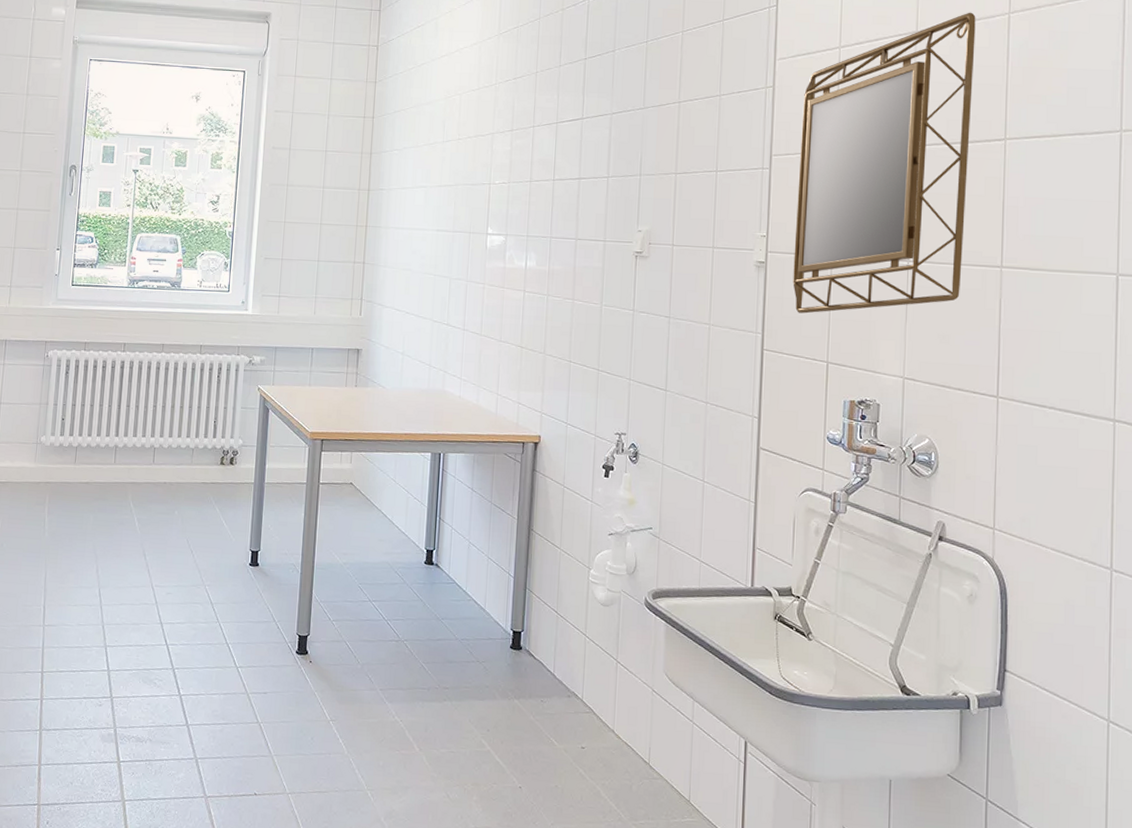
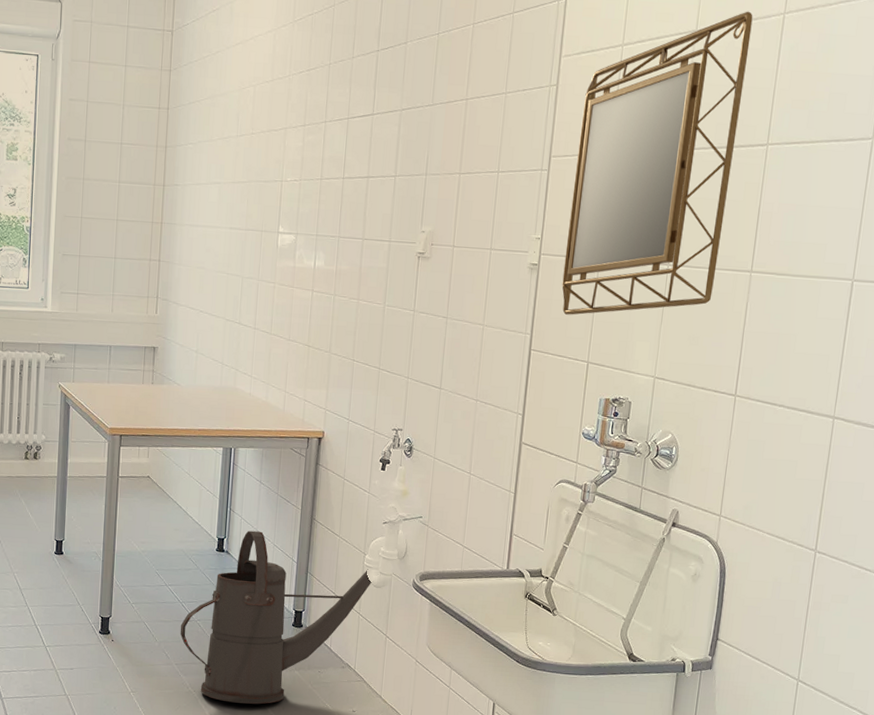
watering can: none [385,542,599,738] -> present [180,530,373,705]

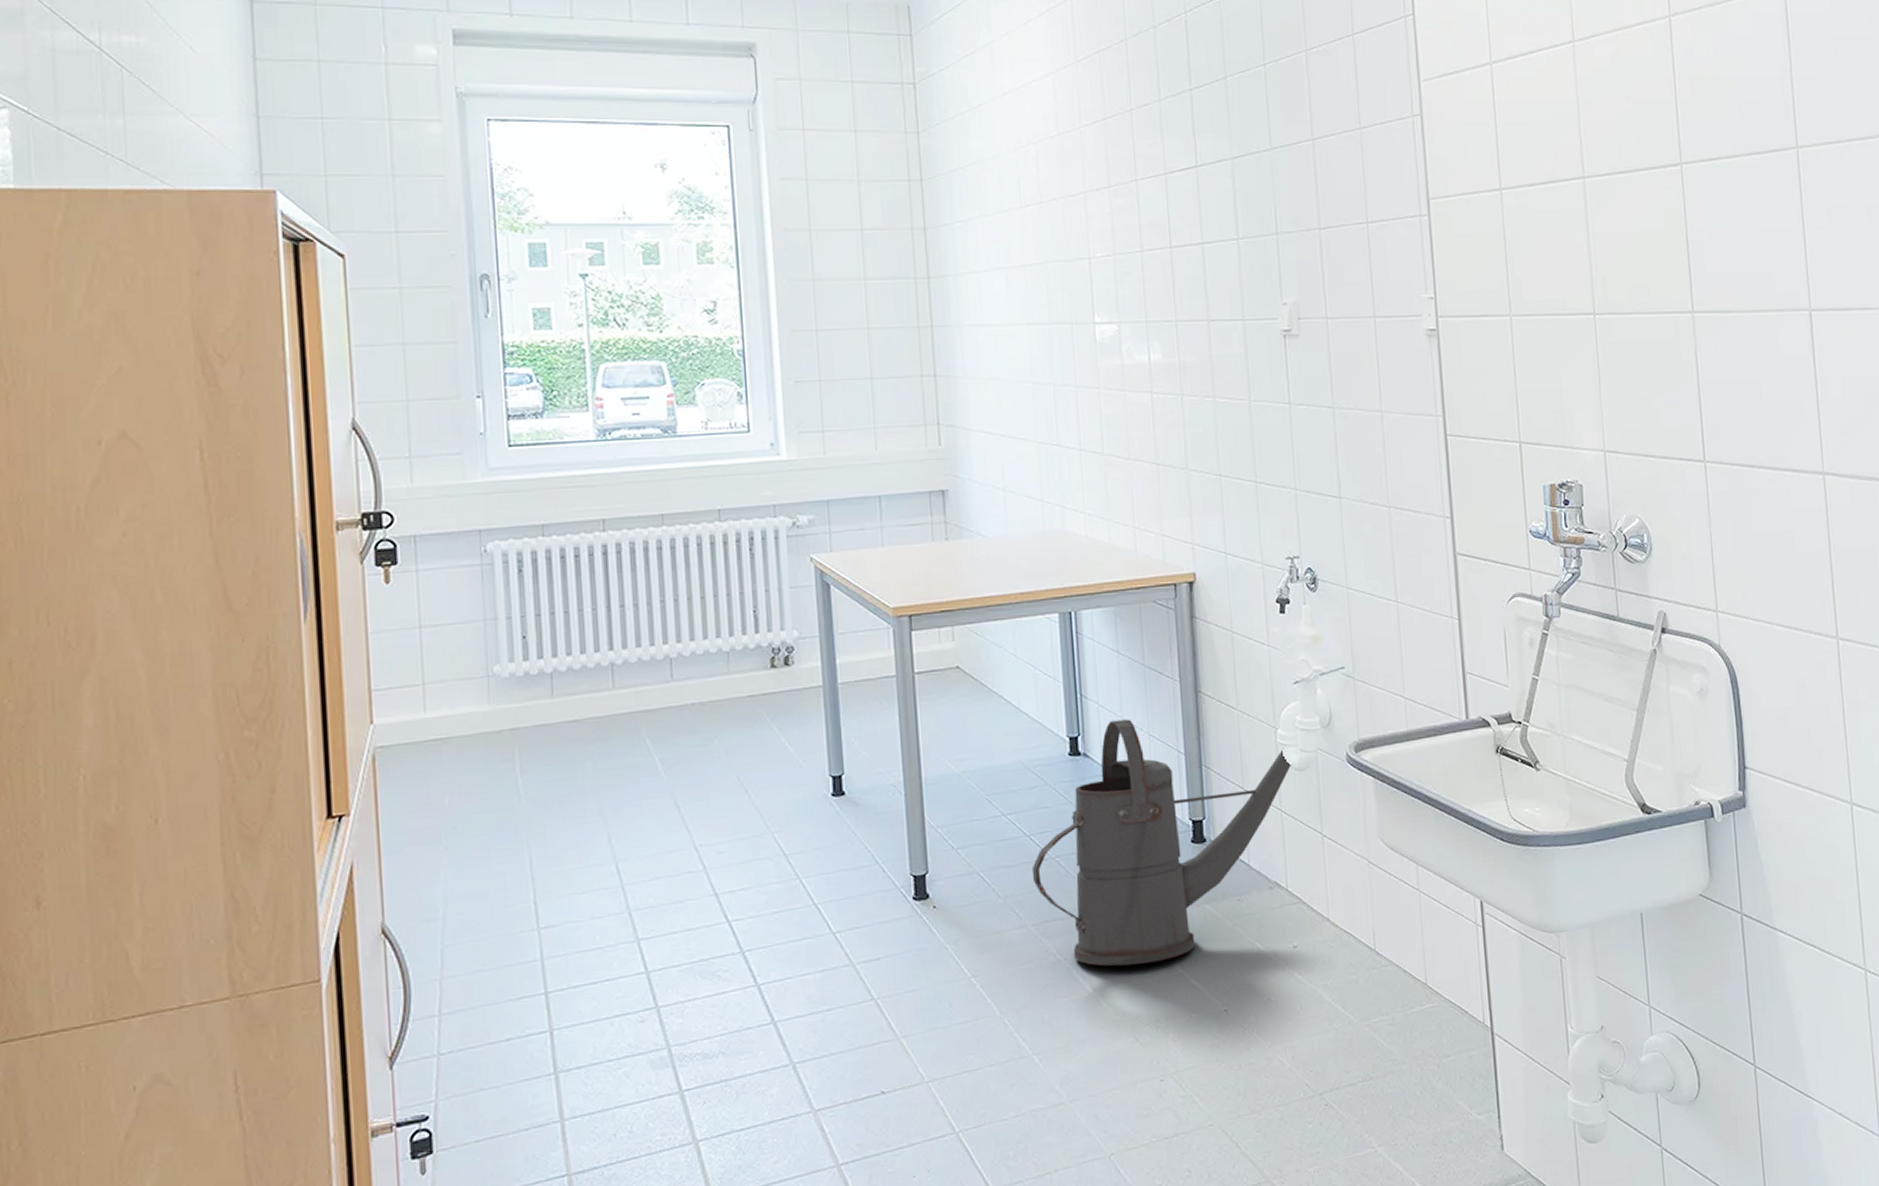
home mirror: present [562,11,753,315] -> none [1457,16,1653,387]

